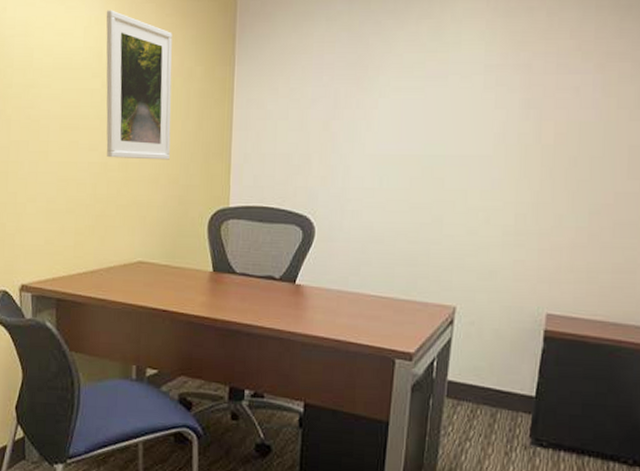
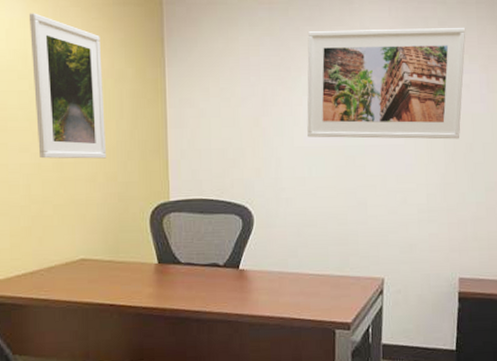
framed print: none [381,20,581,152] -> present [307,28,466,139]

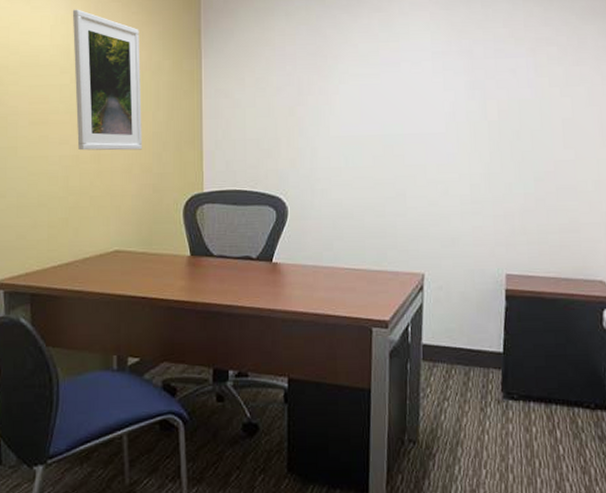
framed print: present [307,28,466,139] -> none [343,11,511,127]

